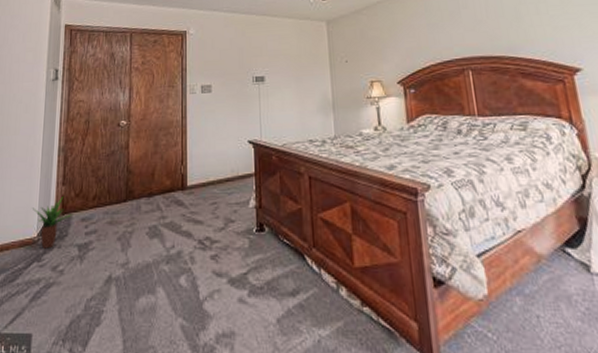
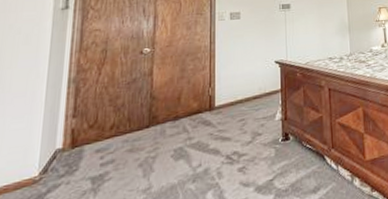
potted plant: present [32,195,74,249] -> none [32,128,86,188]

